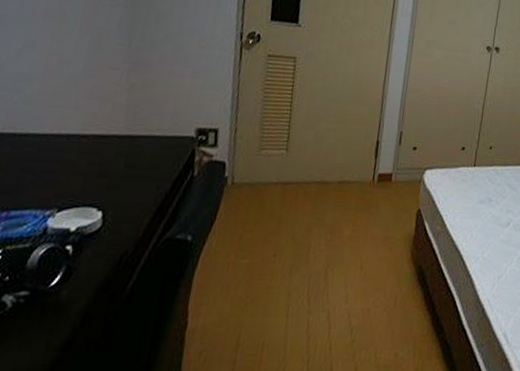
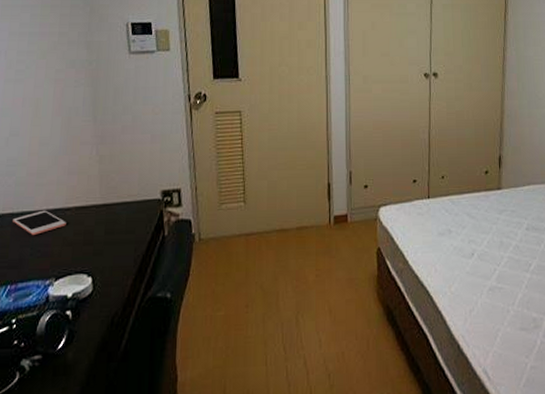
cell phone: none [13,134,80,160] -> present [13,210,66,235]

